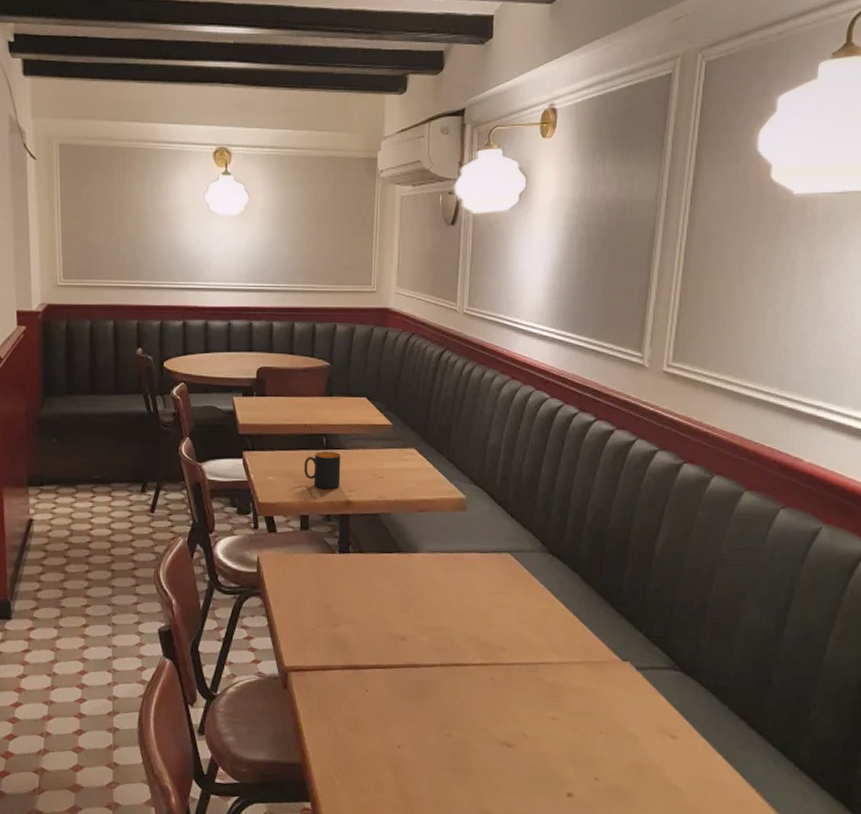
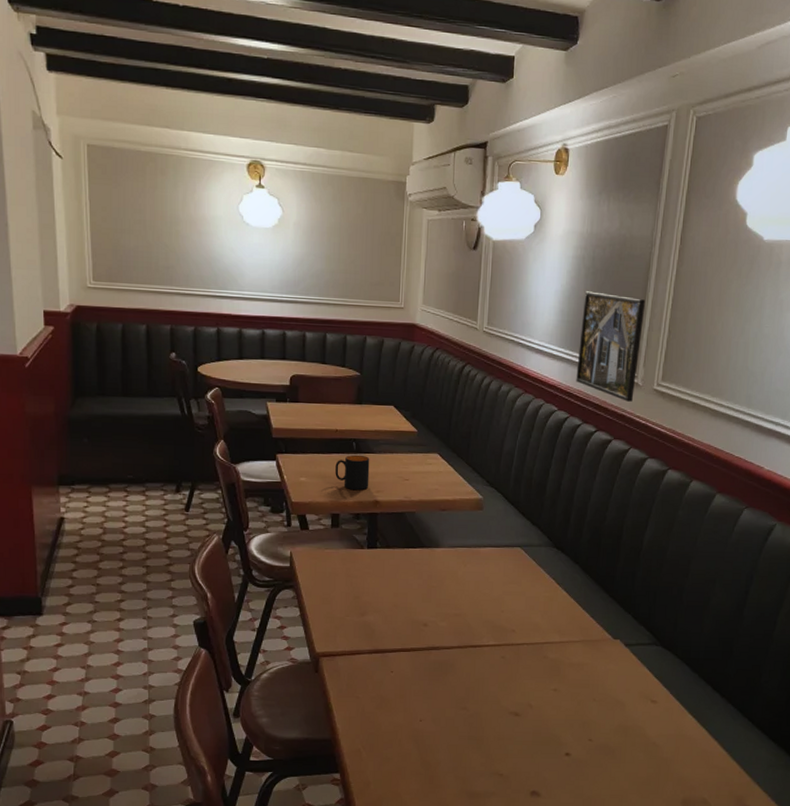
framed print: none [570,263,651,386] -> present [576,291,646,402]

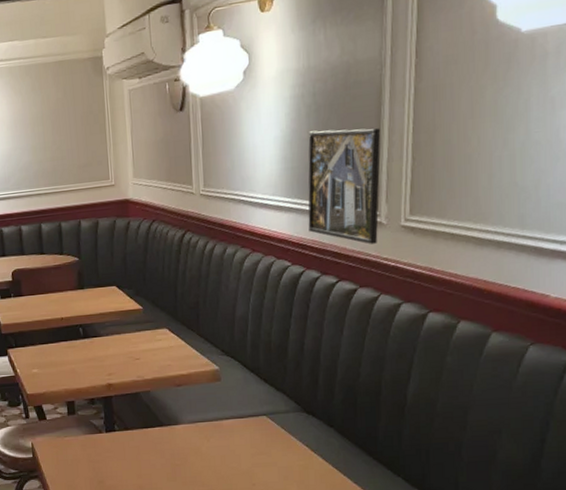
mug: present [335,454,370,491] -> none [65,339,100,376]

